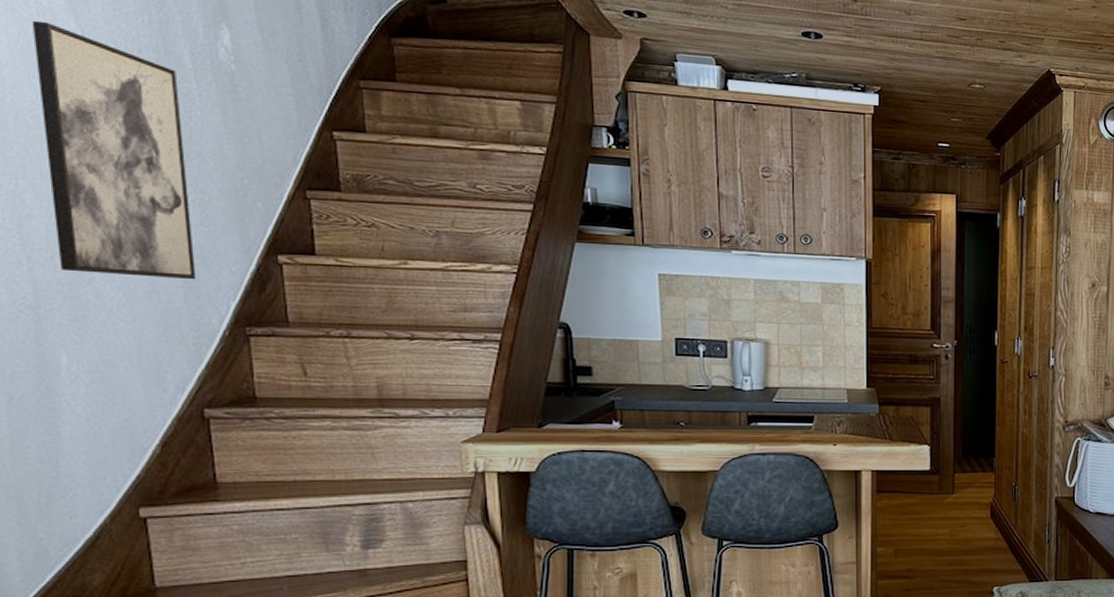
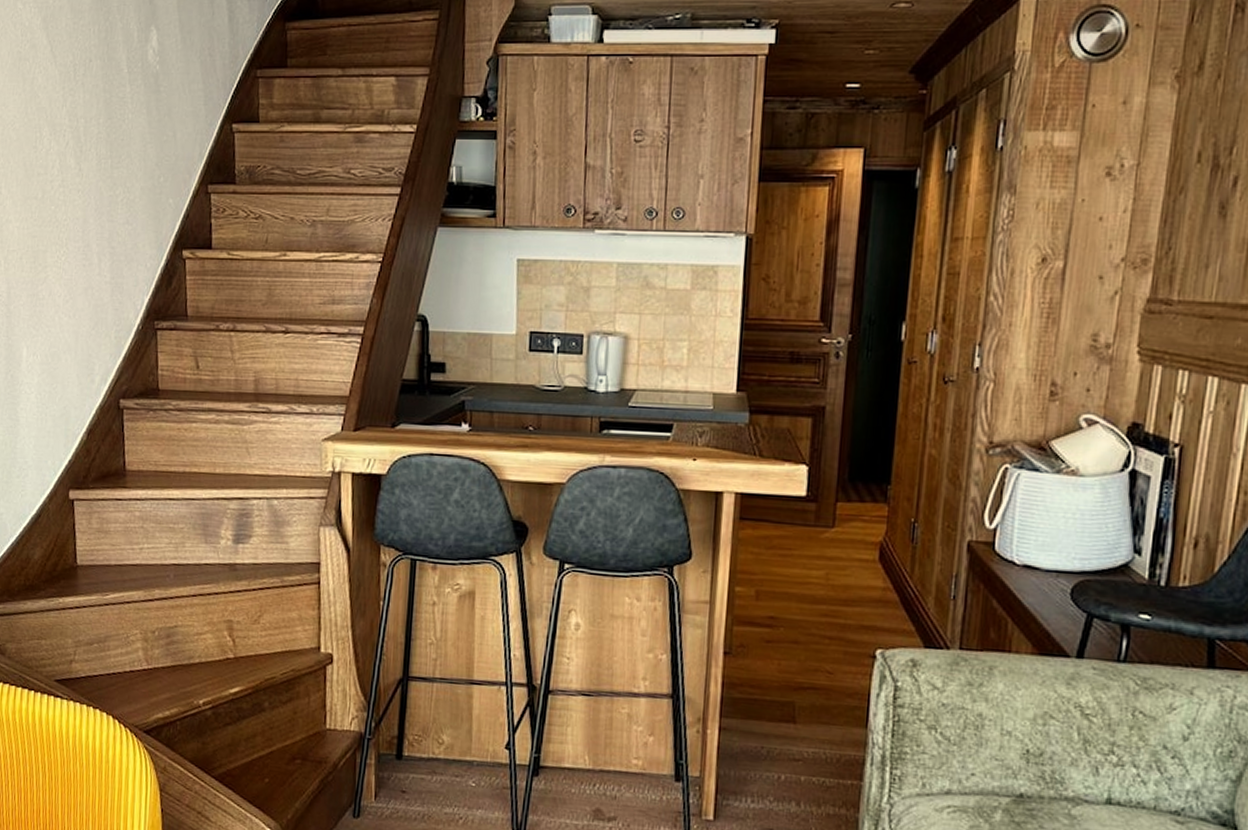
wall art: present [32,20,197,280] -> none [17,41,121,276]

